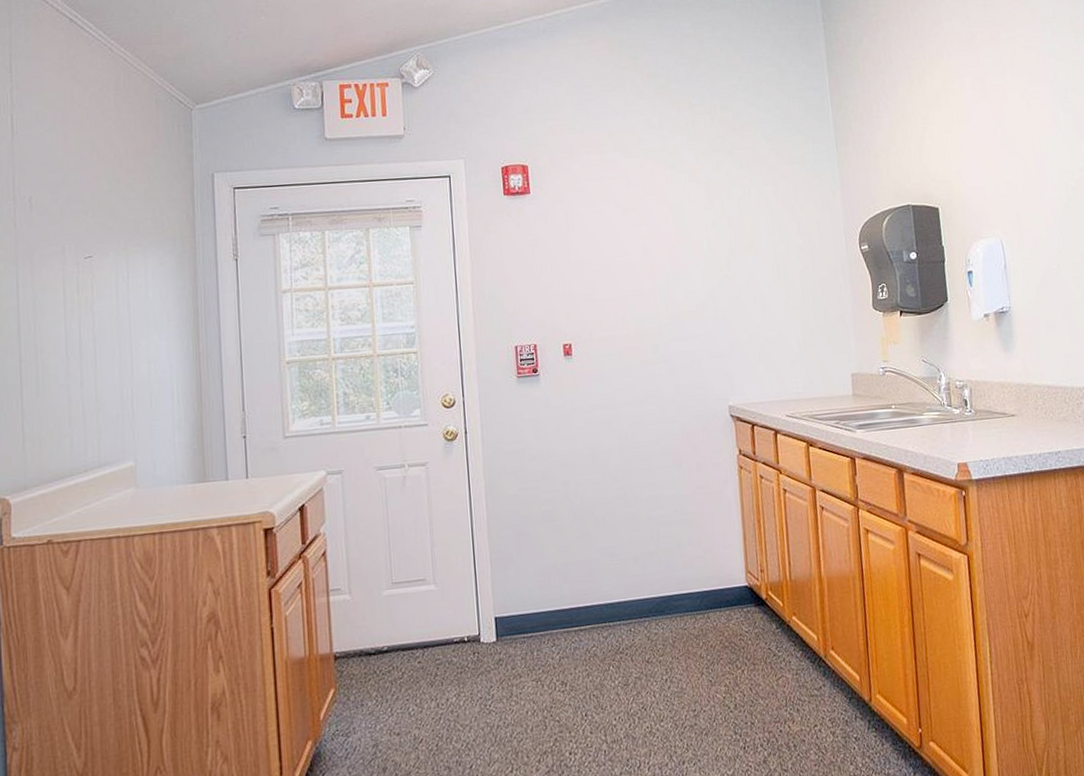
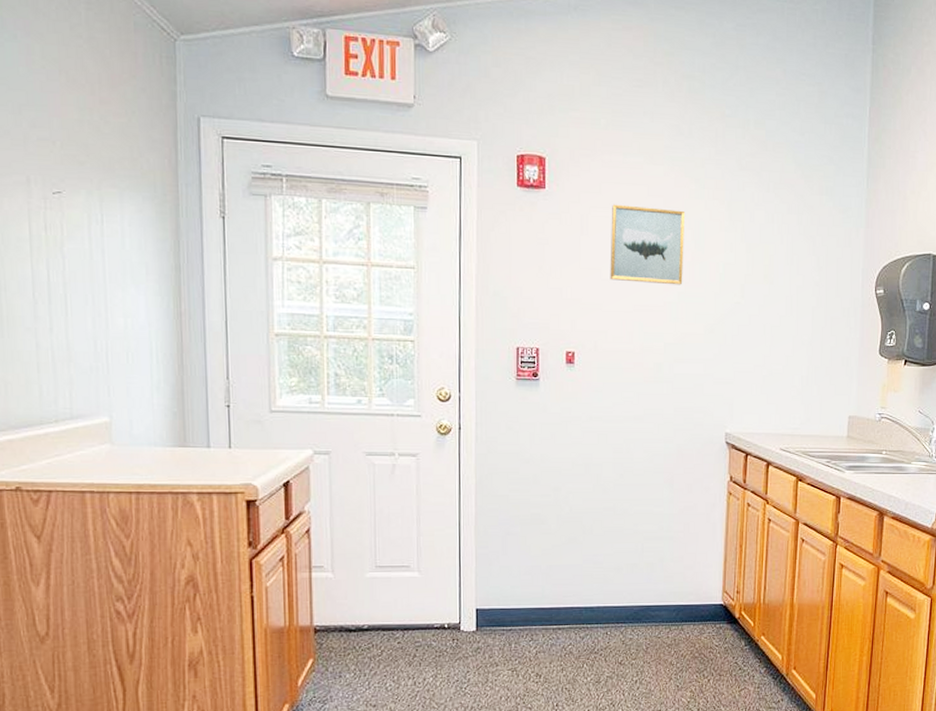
wall art: none [594,196,670,271] -> present [610,204,686,285]

